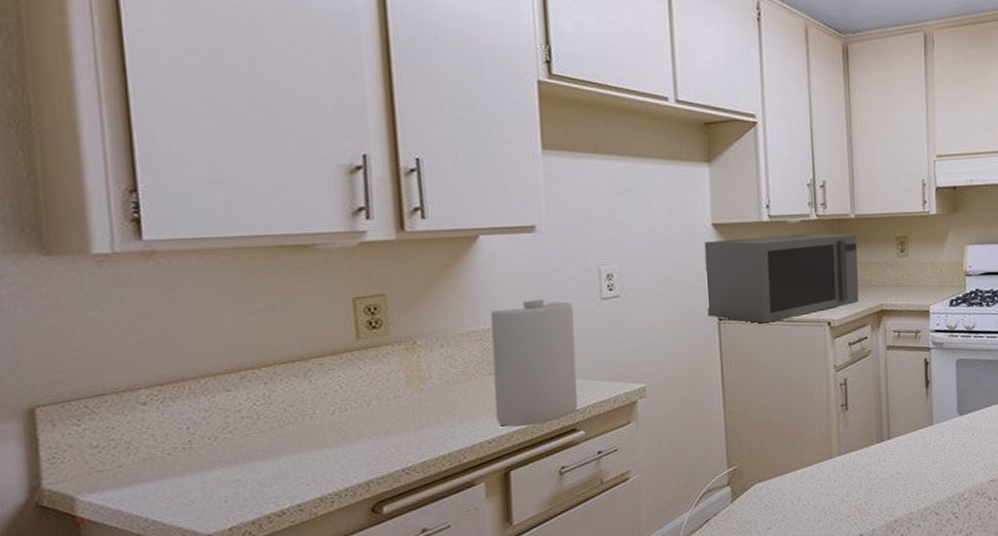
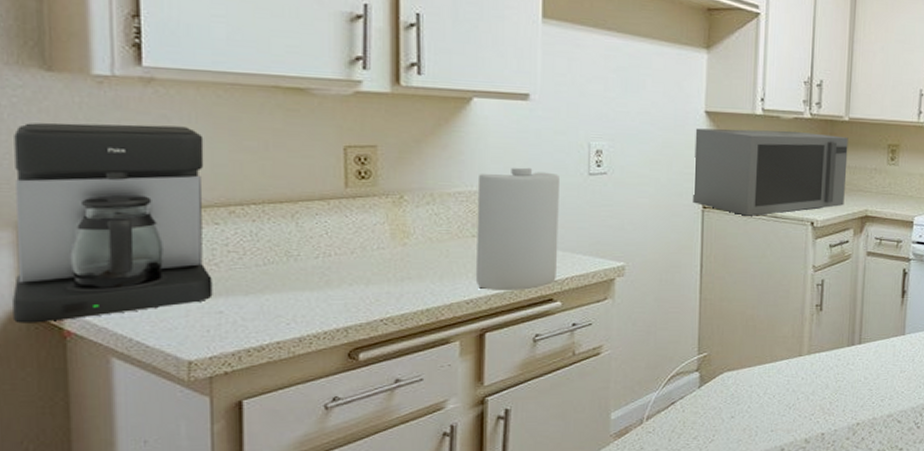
coffee maker: none [15,296,229,516] -> present [12,122,213,324]

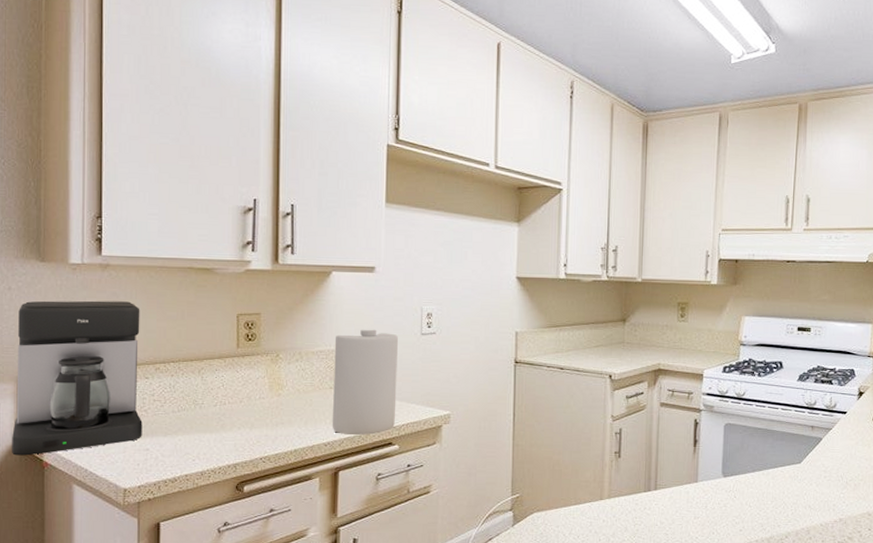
microwave: present [693,128,849,216] -> none [507,292,642,370]

